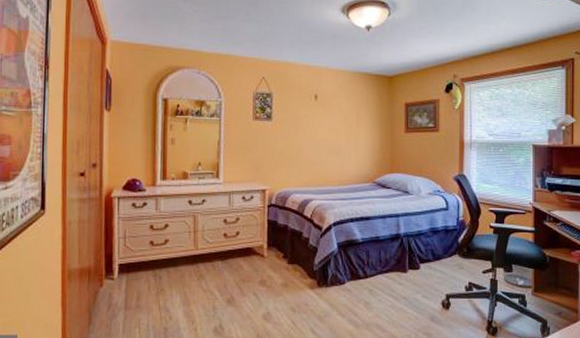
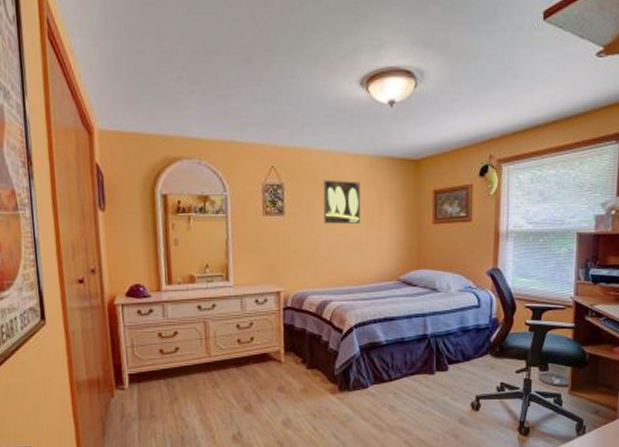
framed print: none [307,90,340,130] -> present [323,179,360,224]

